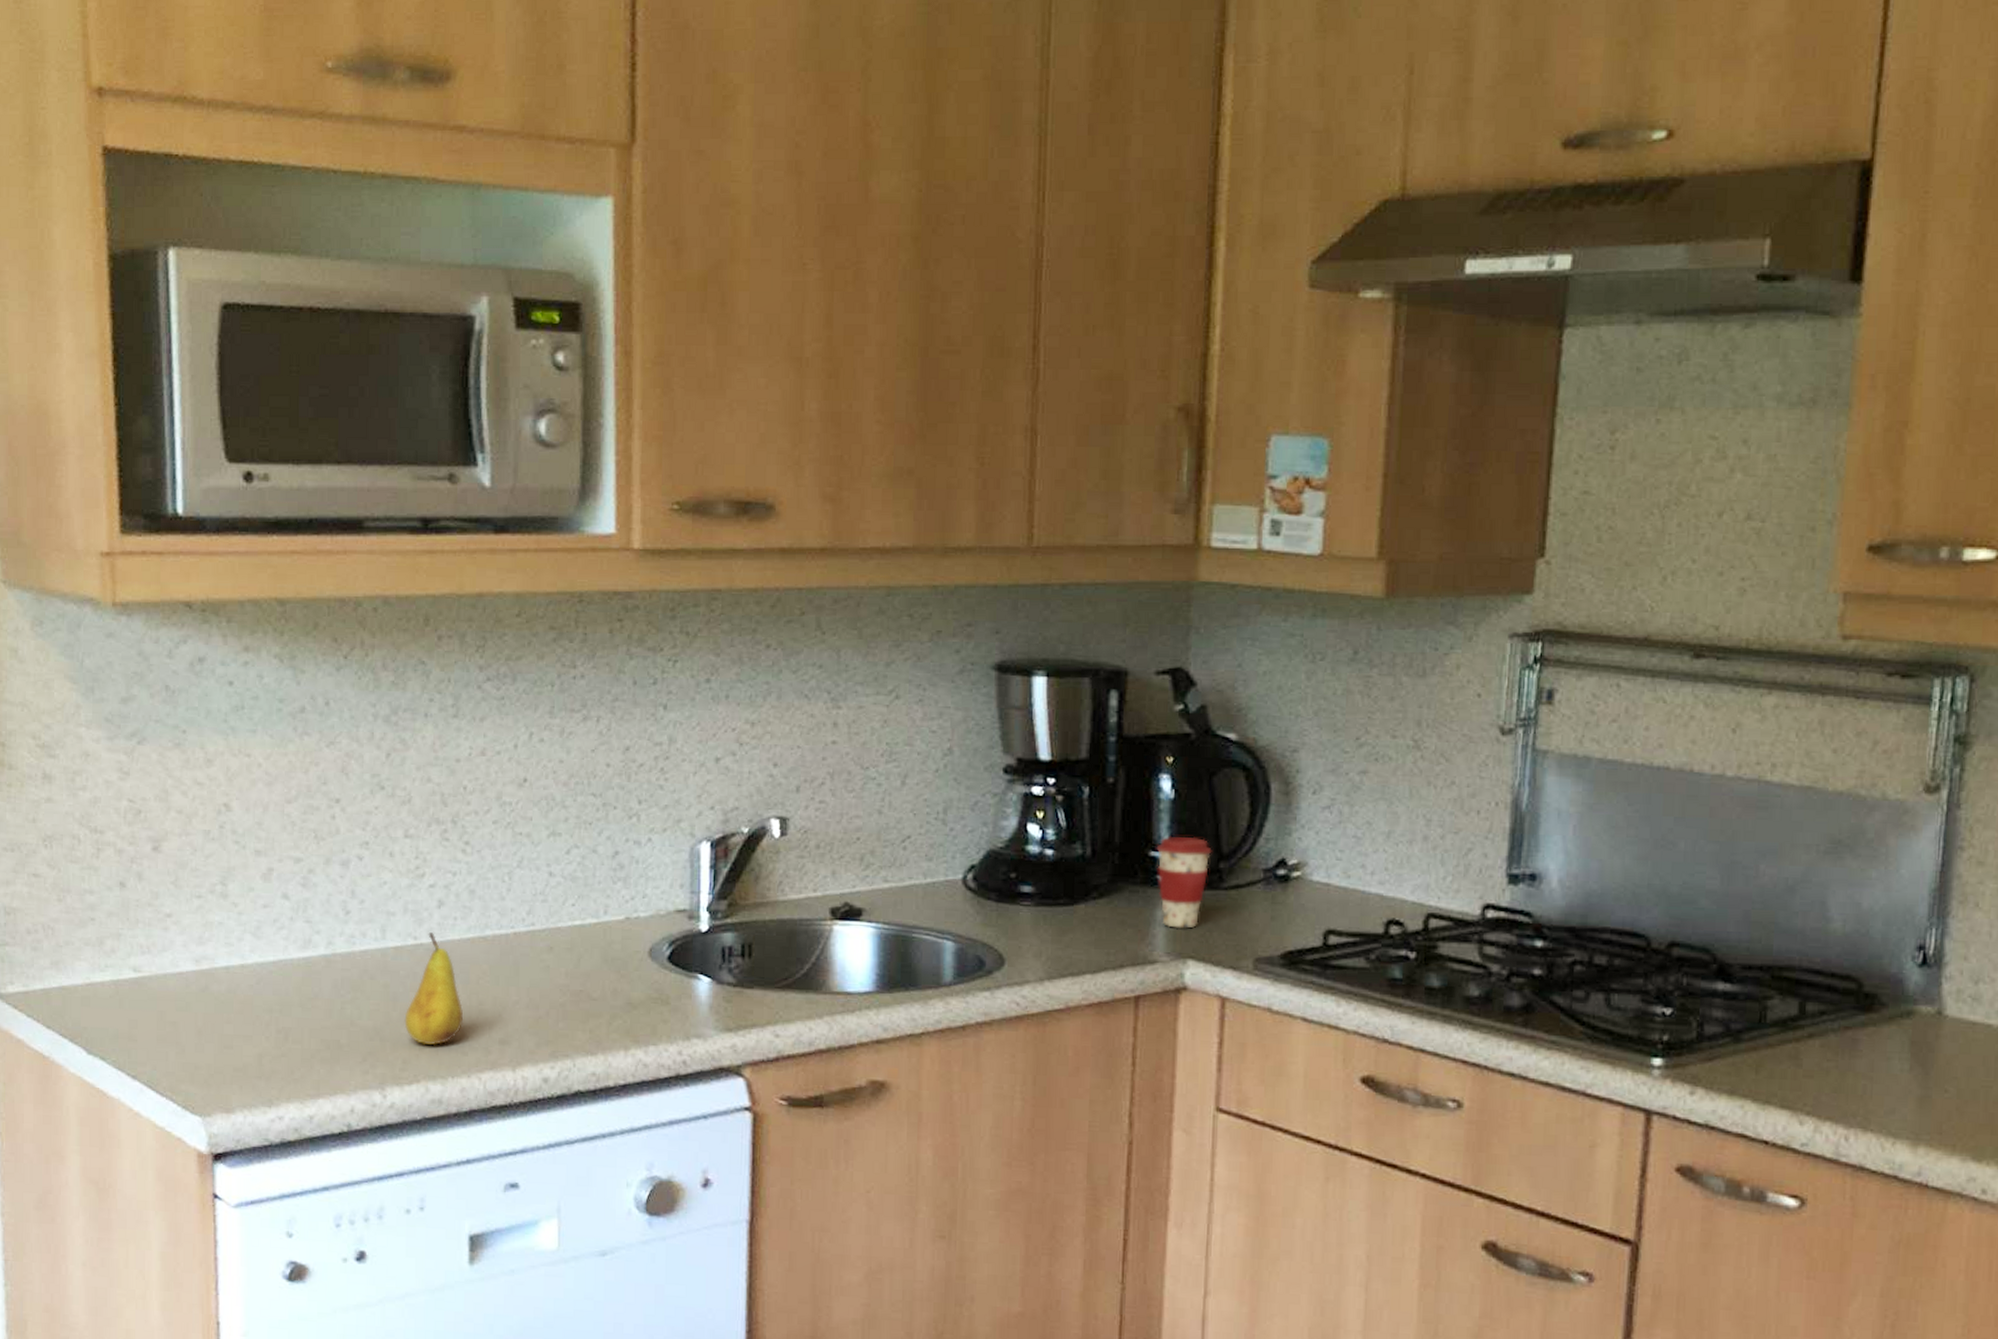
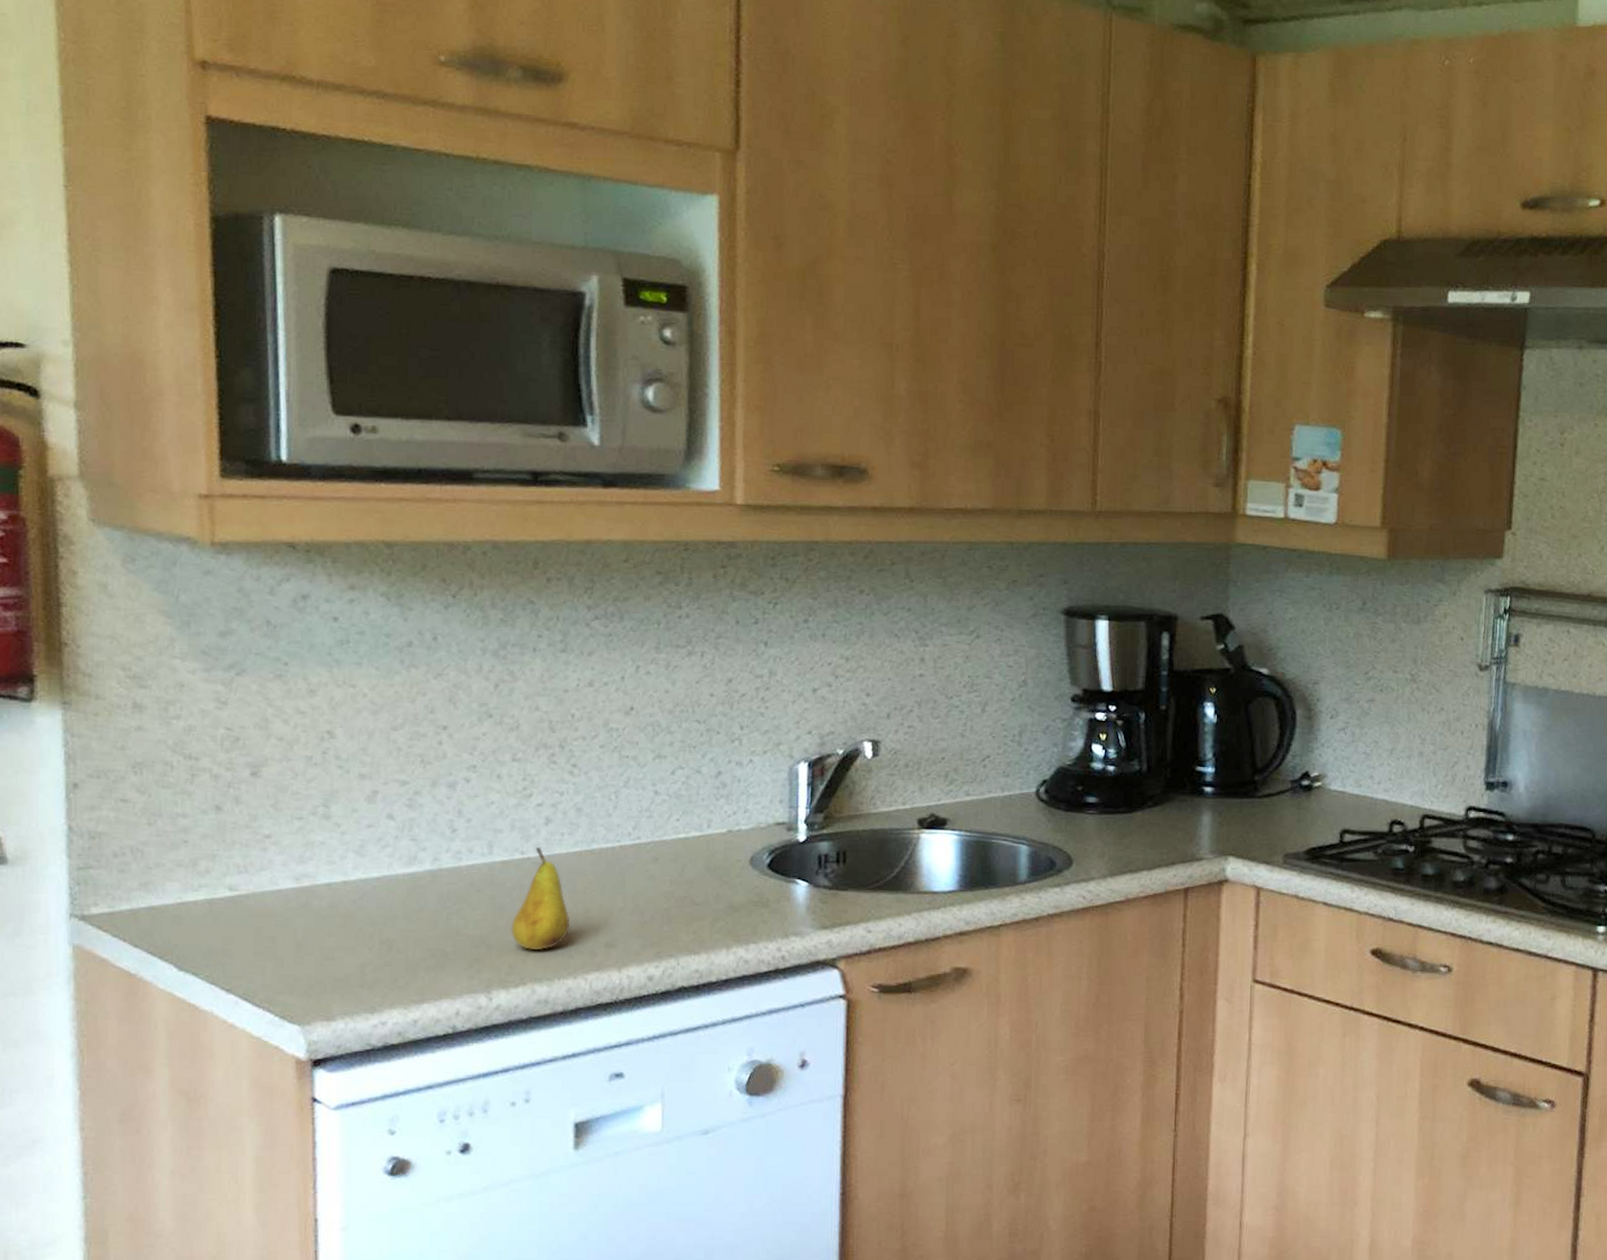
coffee cup: present [1156,836,1212,929] -> none [1202,753,1249,831]

